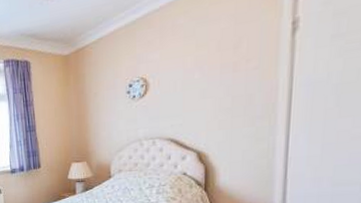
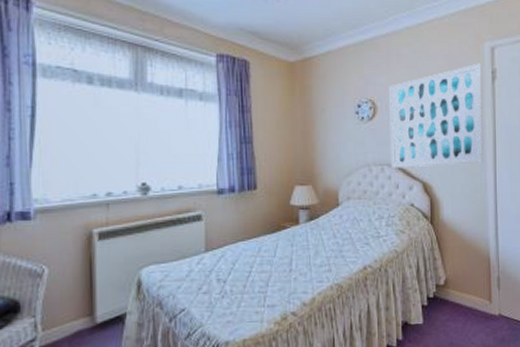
wall art: none [162,15,278,141] -> present [389,63,484,168]

